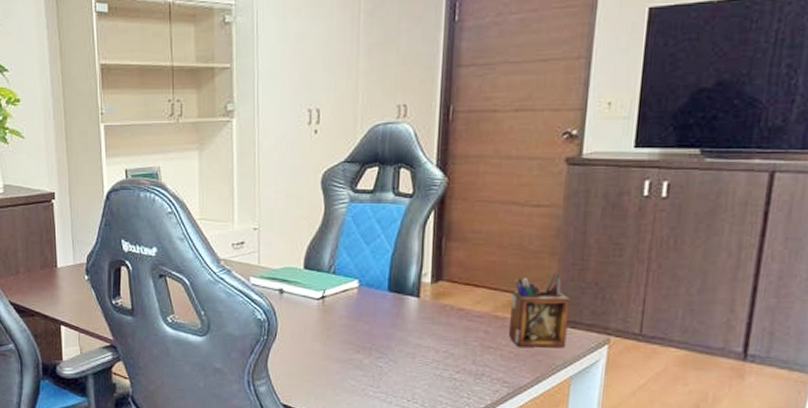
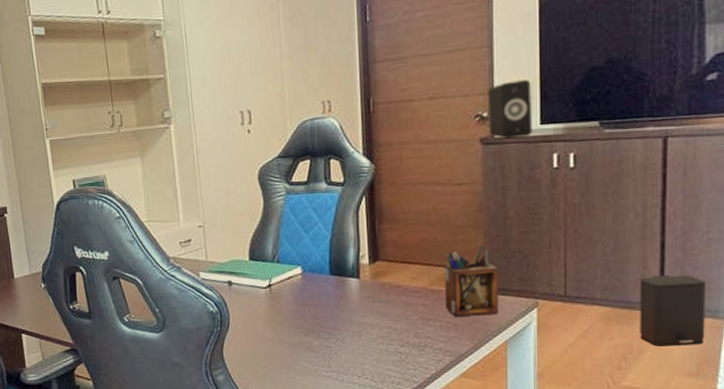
speaker: none [577,97,629,160] -> present [488,80,532,139]
pedal bin: none [717,321,799,399] -> present [640,274,707,347]

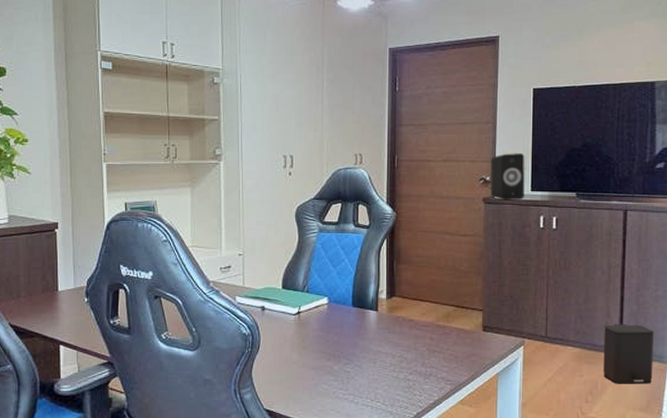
desk organizer: present [444,245,499,317] -> none [449,289,494,350]

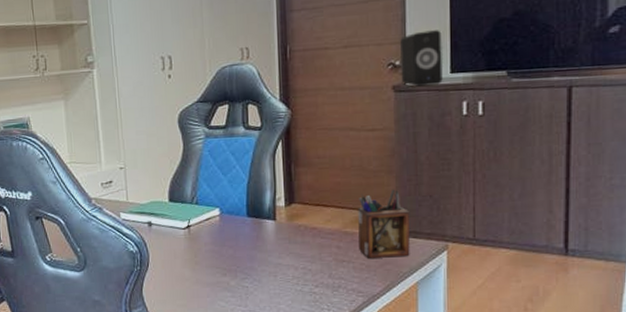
desk organizer: none [449,289,494,350] -> present [358,189,411,259]
pedal bin: present [603,323,655,384] -> none [545,219,609,289]

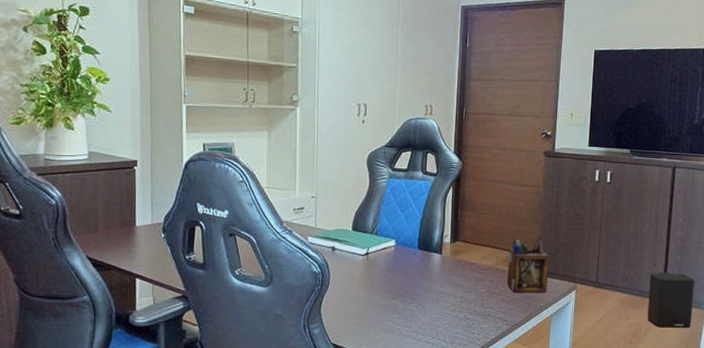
speaker: present [400,30,443,87] -> none [551,110,584,155]
pedal bin: none [545,219,609,289] -> present [647,272,695,328]

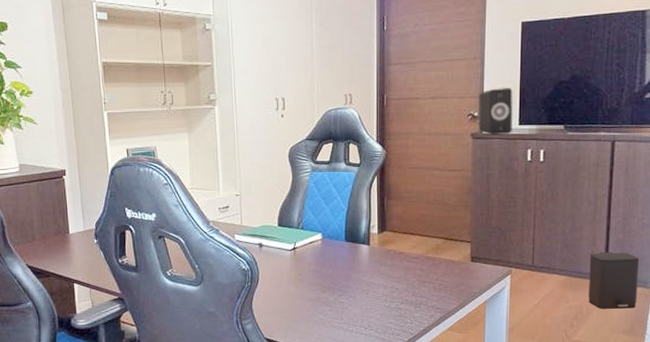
desk organizer: present [507,236,550,293] -> none [439,221,482,280]
speaker: none [551,110,584,155] -> present [479,88,513,135]

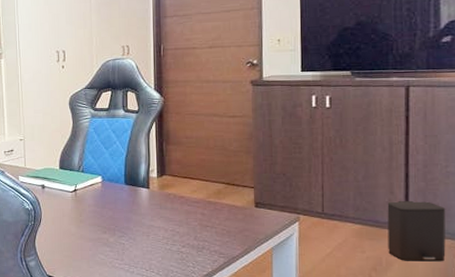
speaker: present [479,88,513,135] -> none [258,35,294,82]

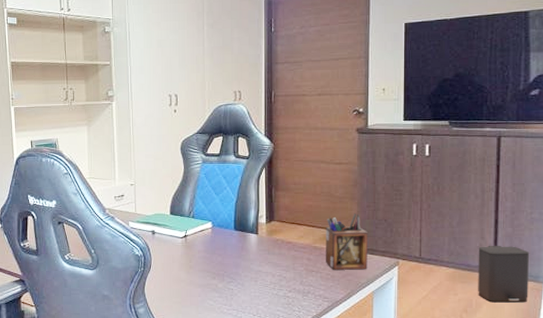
desk organizer: none [220,167,266,226] -> present [326,213,369,270]

